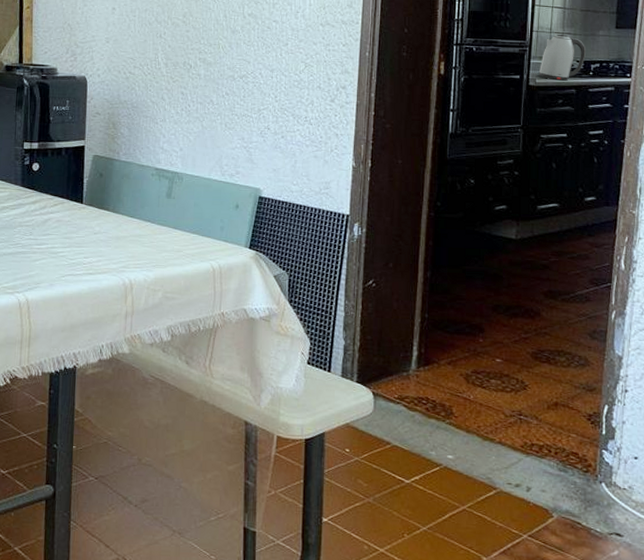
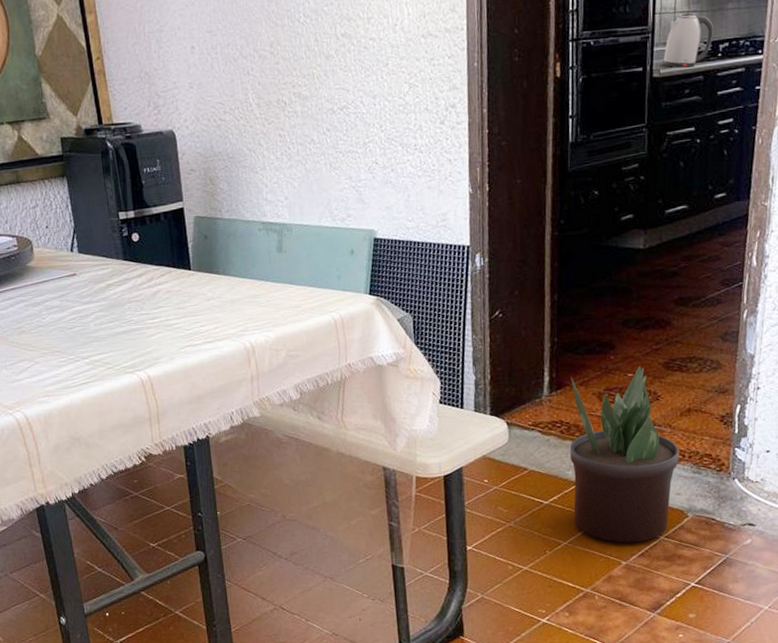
planter: none [434,352,546,538] -> present [569,365,680,543]

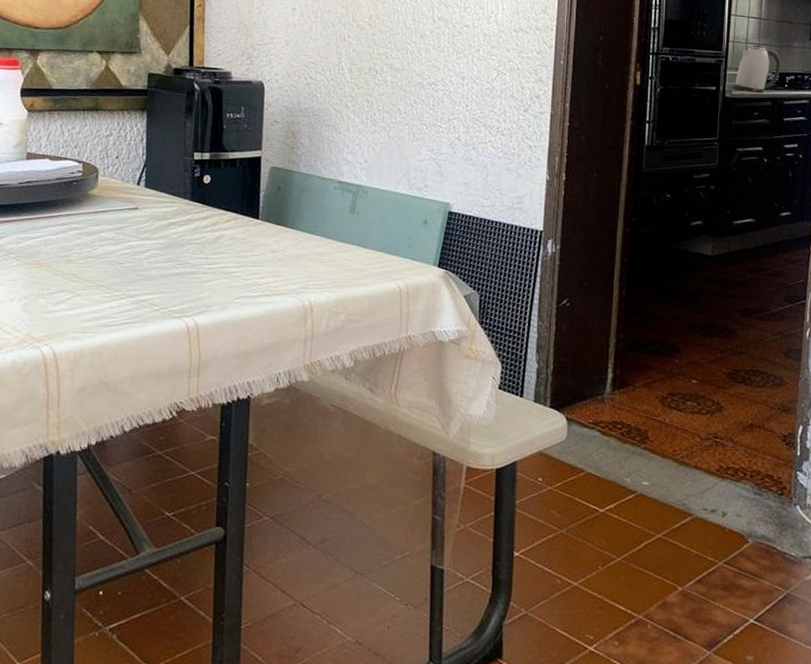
planter: present [569,365,680,543] -> none [629,373,741,566]

